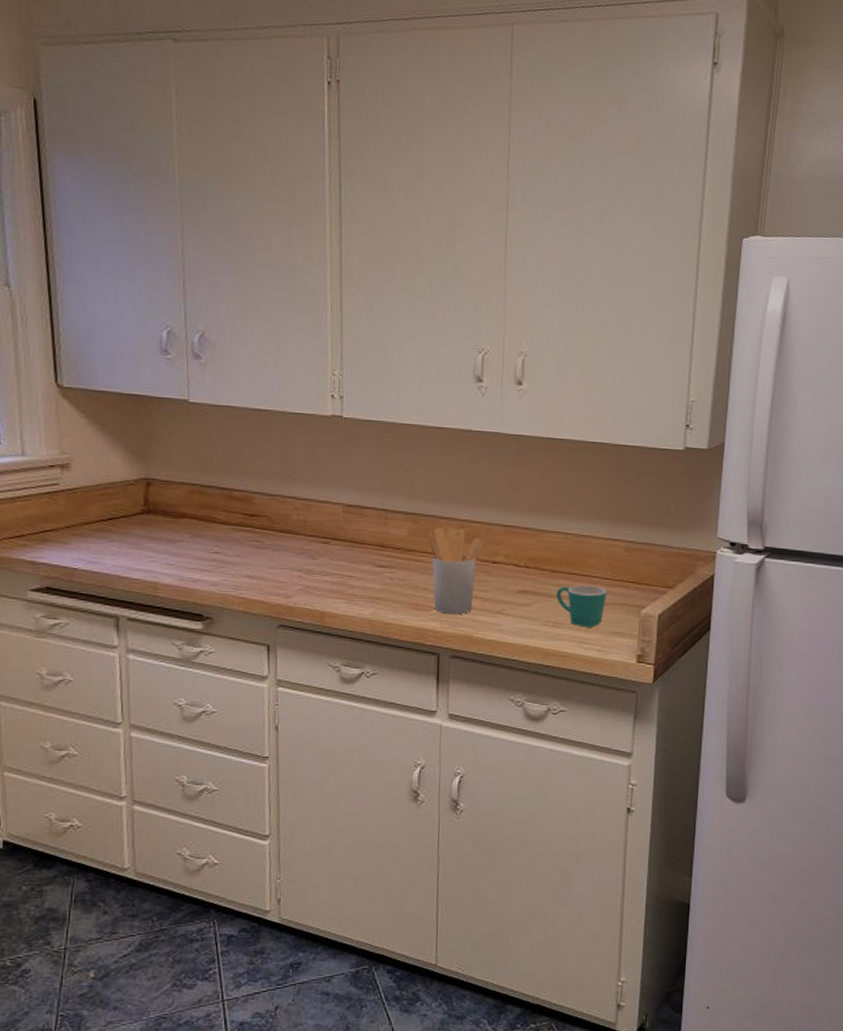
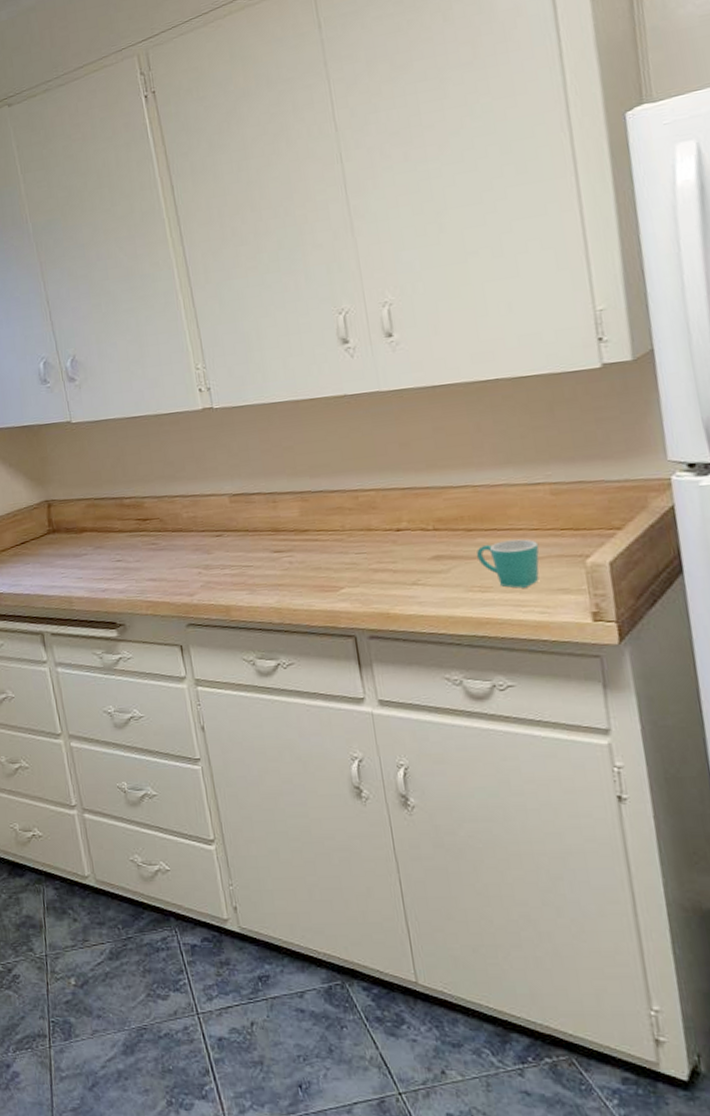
utensil holder: present [428,527,484,615] -> none [321,499,383,593]

